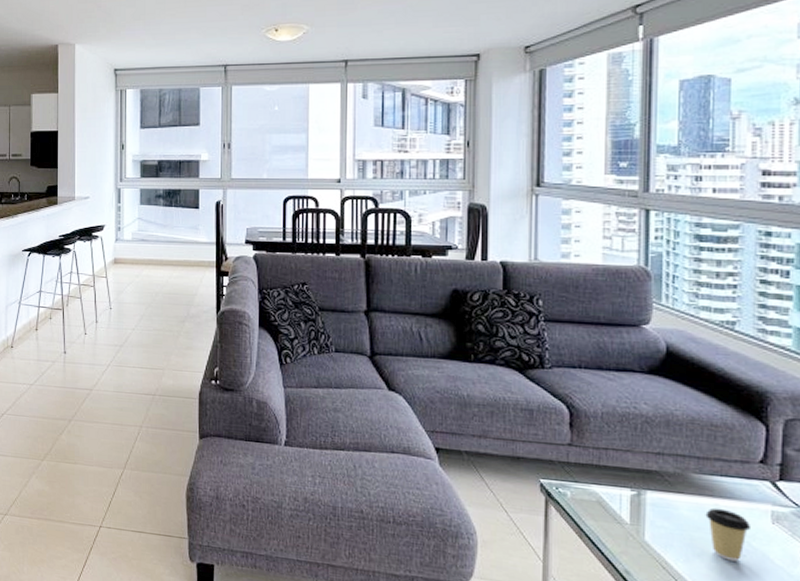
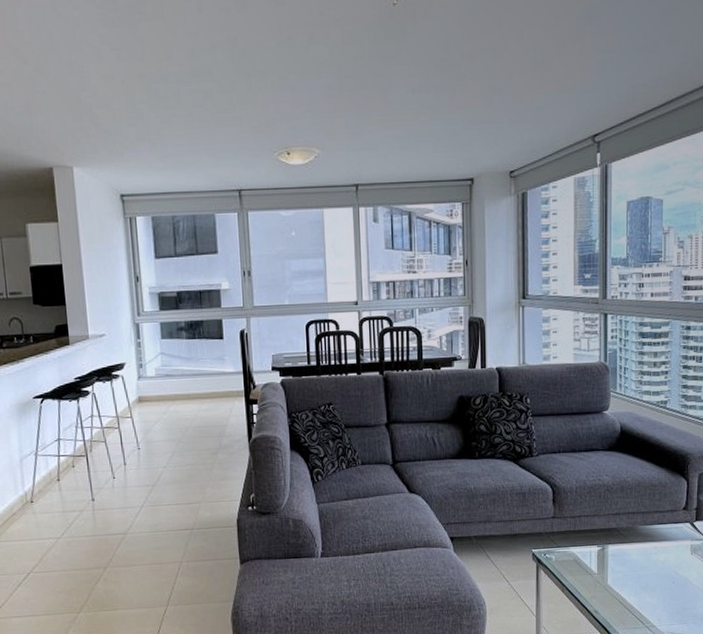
coffee cup: present [705,507,750,562] -> none [648,549,677,588]

